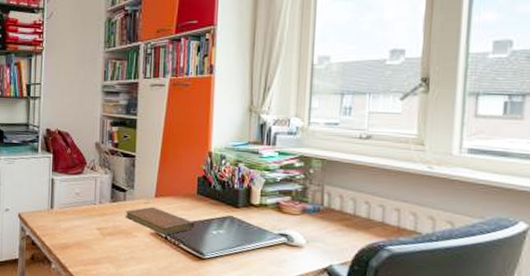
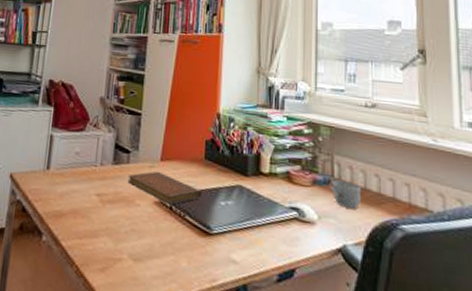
mug: none [317,208,351,234] -> present [328,180,362,209]

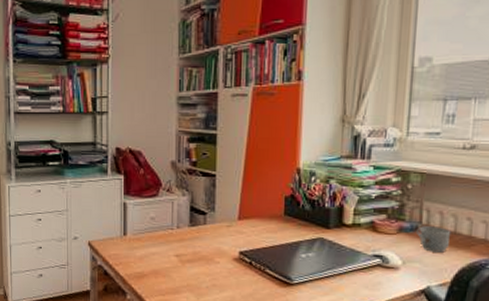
notebook: present [127,171,203,205] -> none [205,230,283,260]

